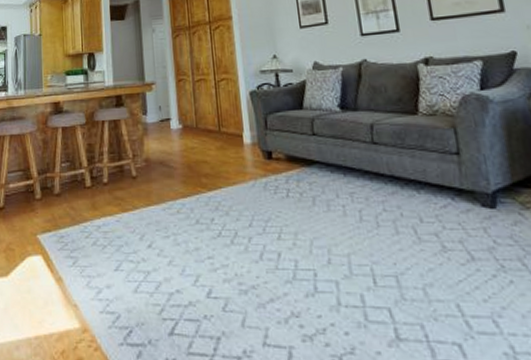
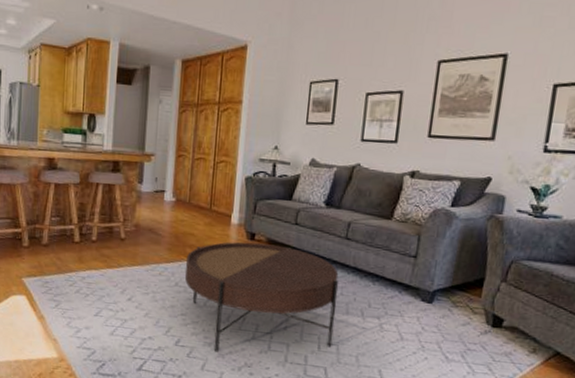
coffee table: none [202,161,390,301] -> present [184,242,339,352]

